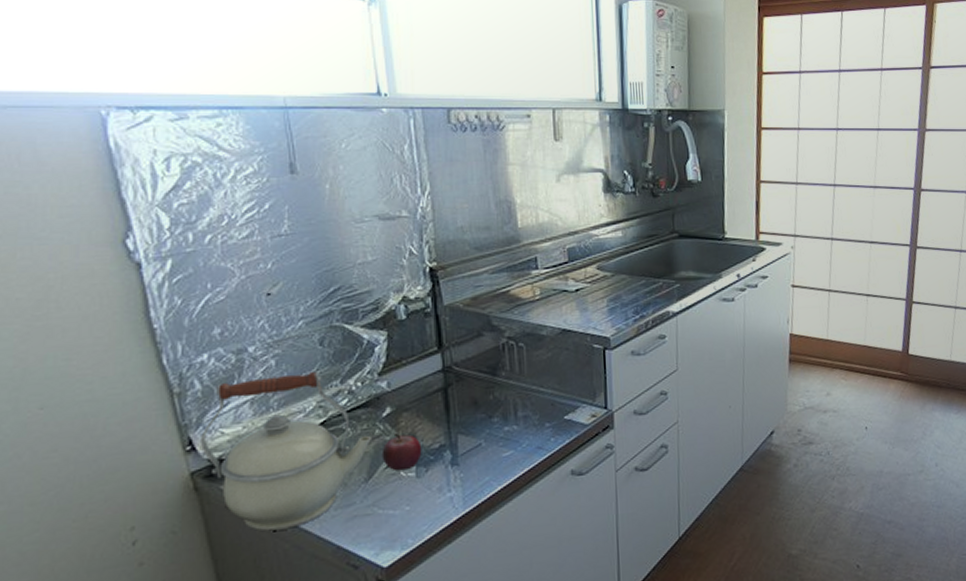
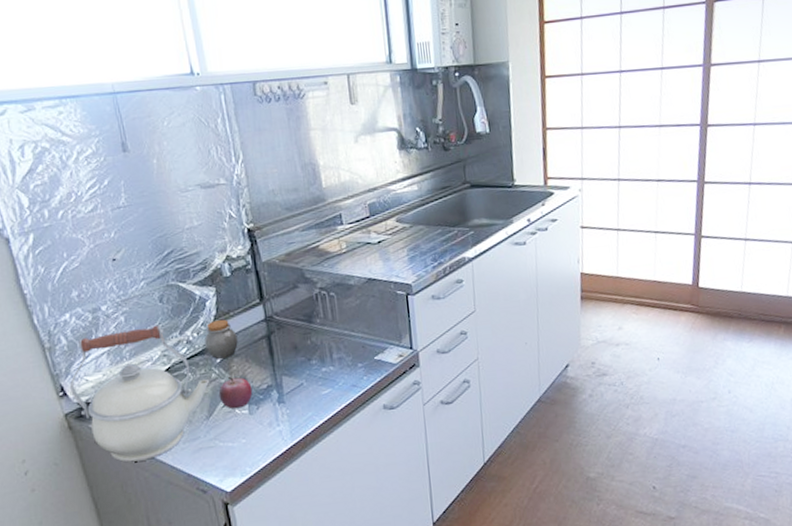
jar: none [368,367,409,414] -> present [203,319,238,360]

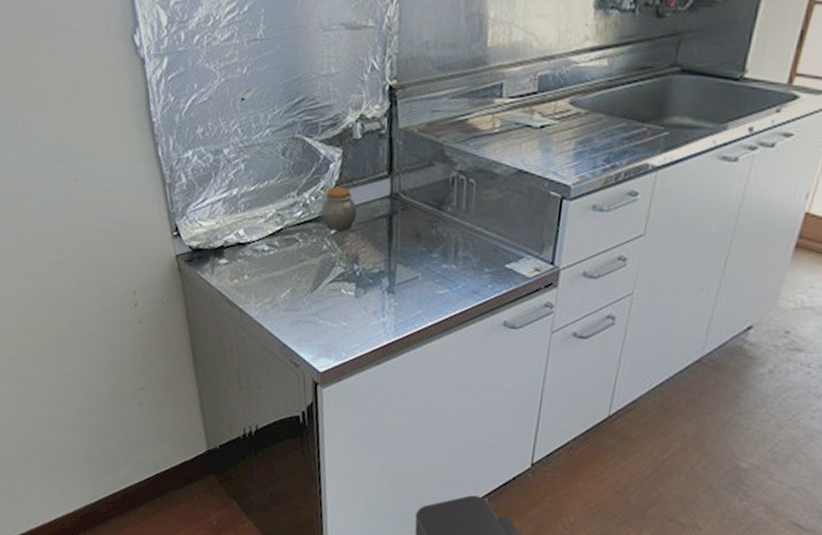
kettle: present [70,324,209,463] -> none [184,179,319,320]
fruit: present [218,376,253,409] -> none [326,251,363,289]

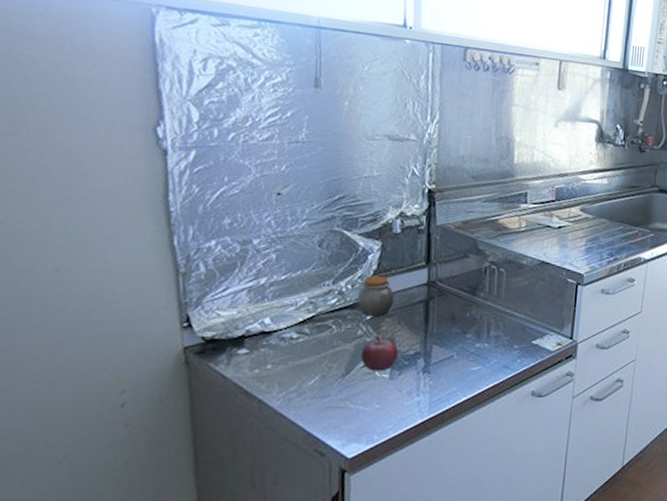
fruit: none [326,251,363,289] -> present [360,335,399,371]

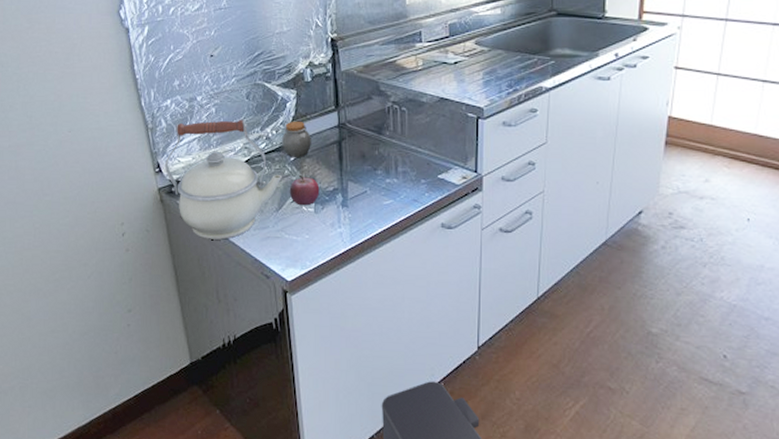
kettle: none [197,269,353,411] -> present [165,119,282,240]

